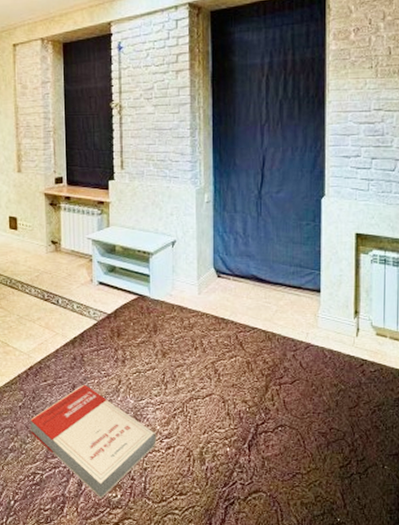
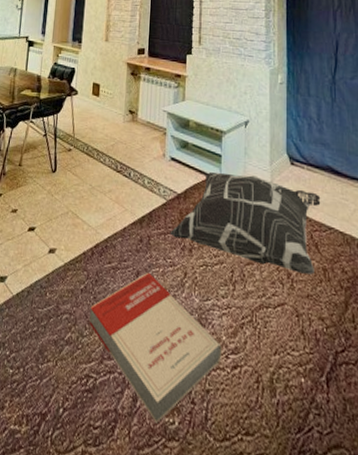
decorative pillow: none [102,290,245,368] -> present [169,172,321,275]

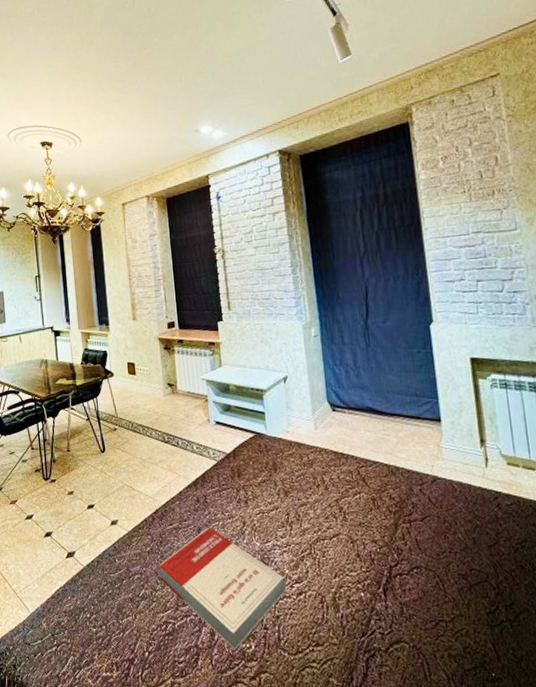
decorative pillow: present [169,172,321,275] -> none [224,426,365,506]

